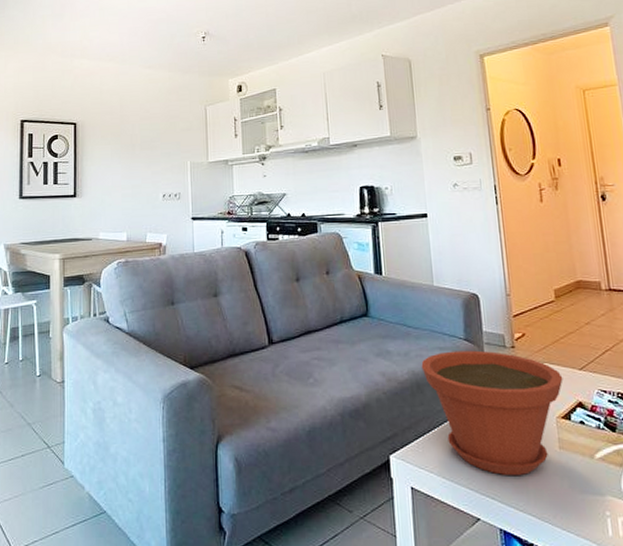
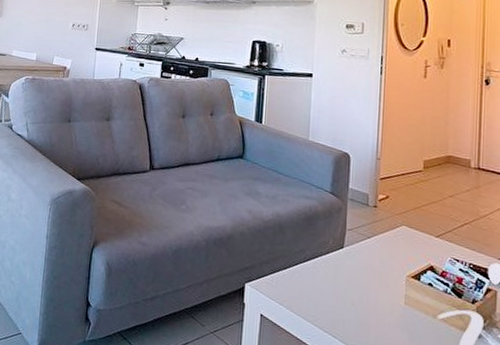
plant pot: present [421,350,563,476] -> none [286,201,419,322]

